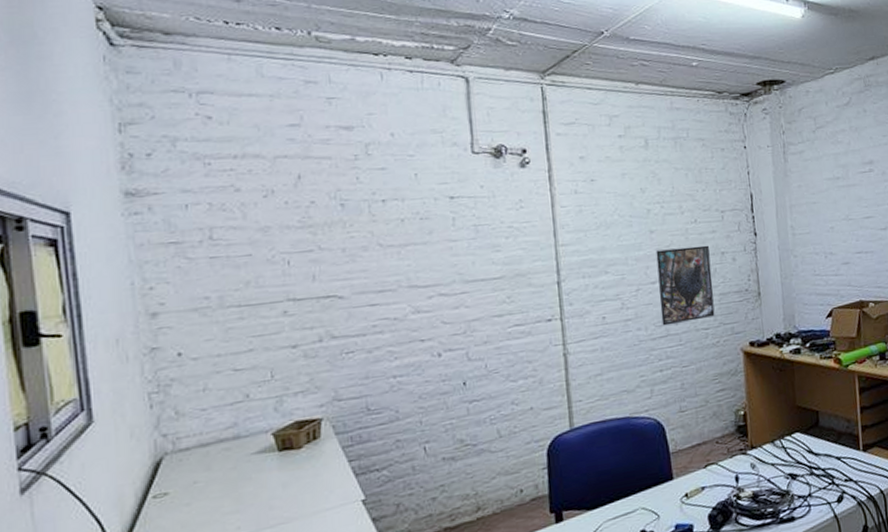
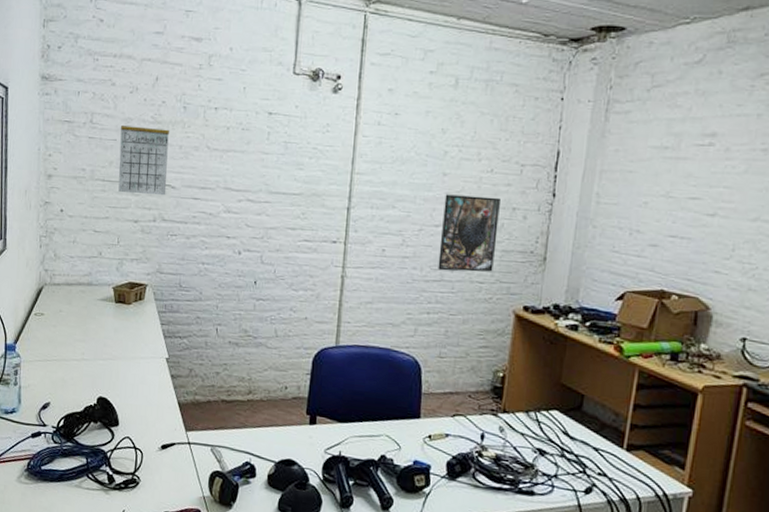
calendar: none [256,222,332,317] -> present [118,118,169,196]

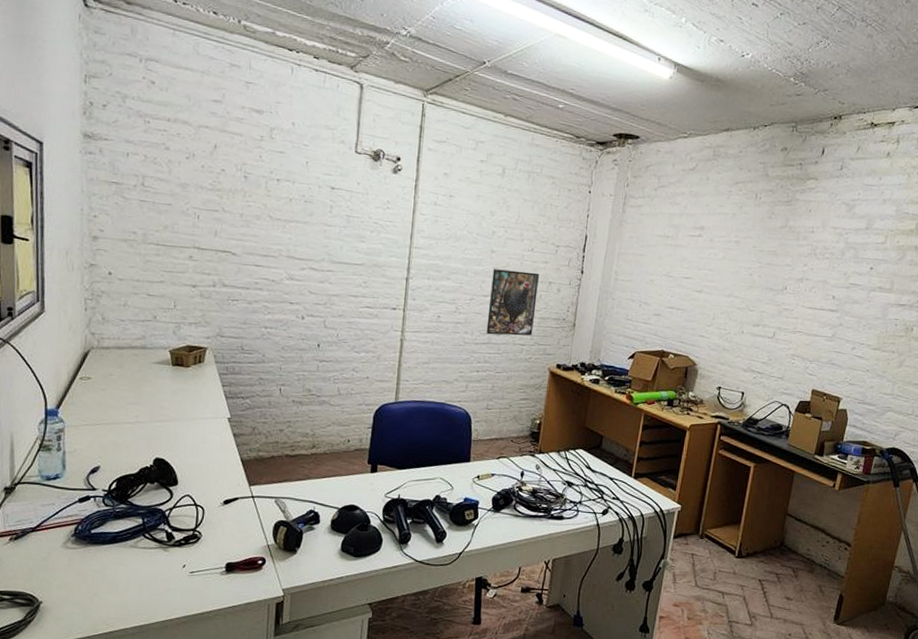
calendar: present [118,118,169,196] -> none [174,185,229,262]

